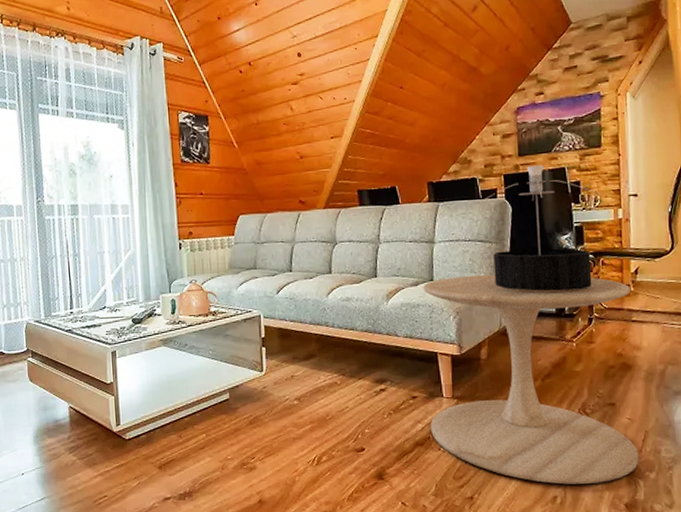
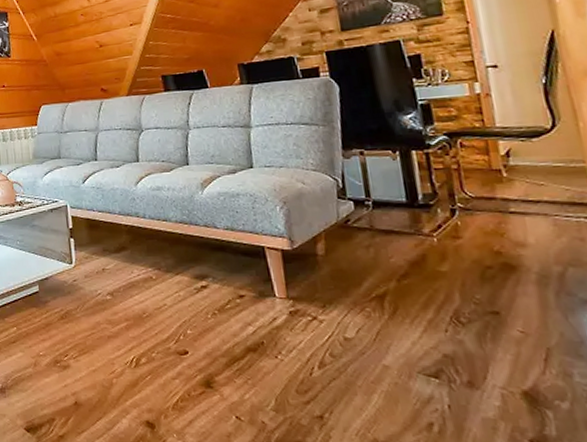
side table: present [423,274,639,485] -> none [241,160,543,411]
table lamp: present [478,165,603,292] -> none [298,39,453,179]

